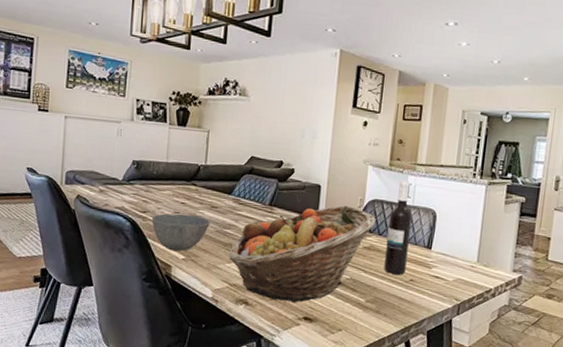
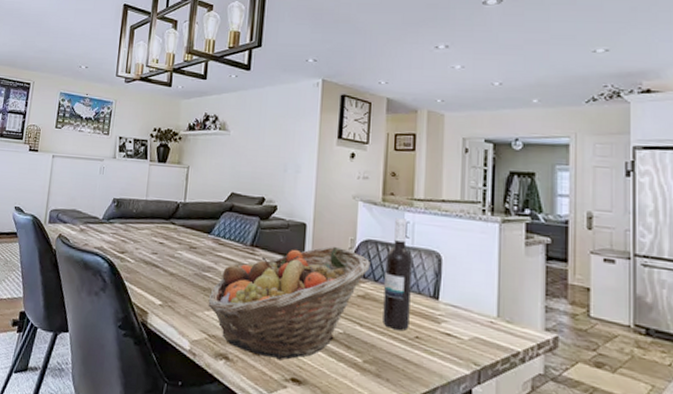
bowl: present [151,213,210,251] -> none [129,254,189,296]

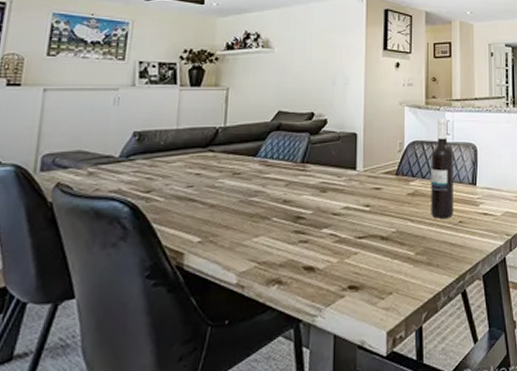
fruit basket: present [208,246,370,361] -> none [256,151,418,272]

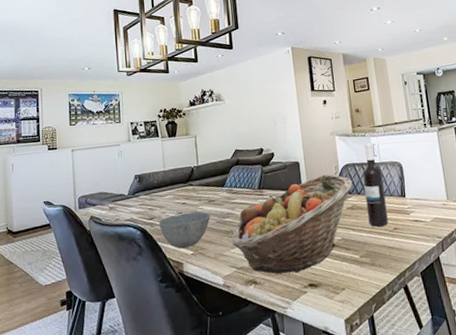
bowl: none [157,186,232,233] -> present [158,212,210,248]
fruit basket: none [256,151,418,272] -> present [232,174,353,274]

